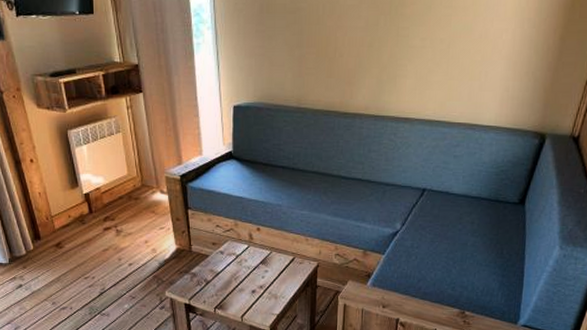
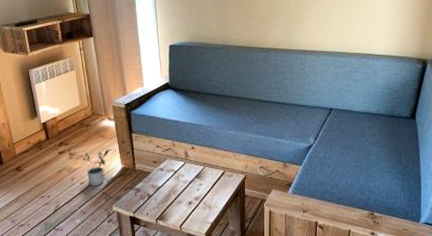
potted plant: none [131,227,161,268] -> present [82,149,109,186]

